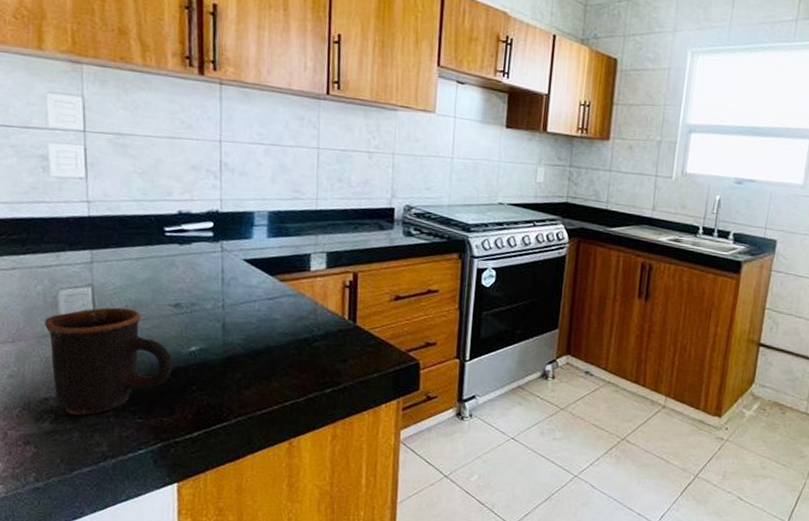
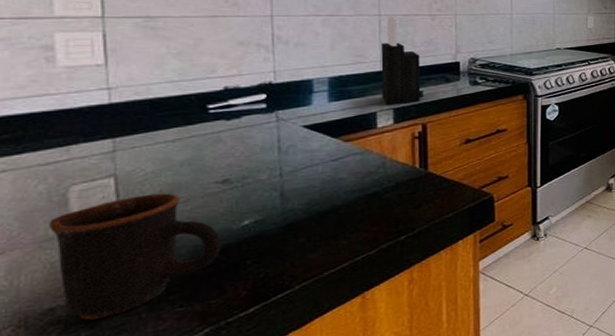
knife block: none [316,150,357,248] -> present [381,16,423,105]

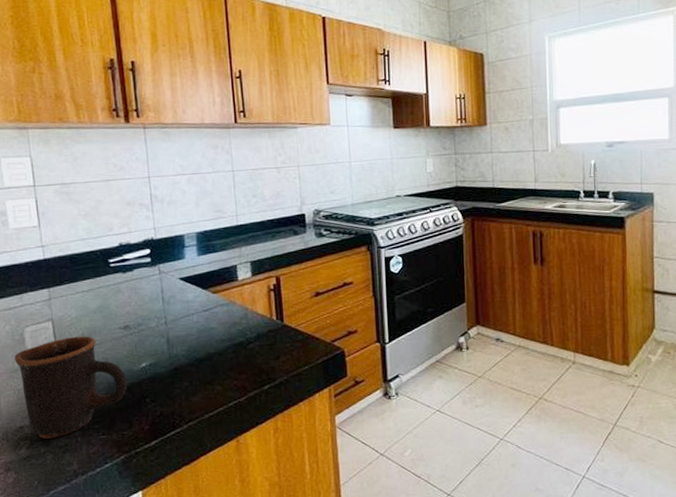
knife block: present [381,16,423,105] -> none [236,171,275,258]

